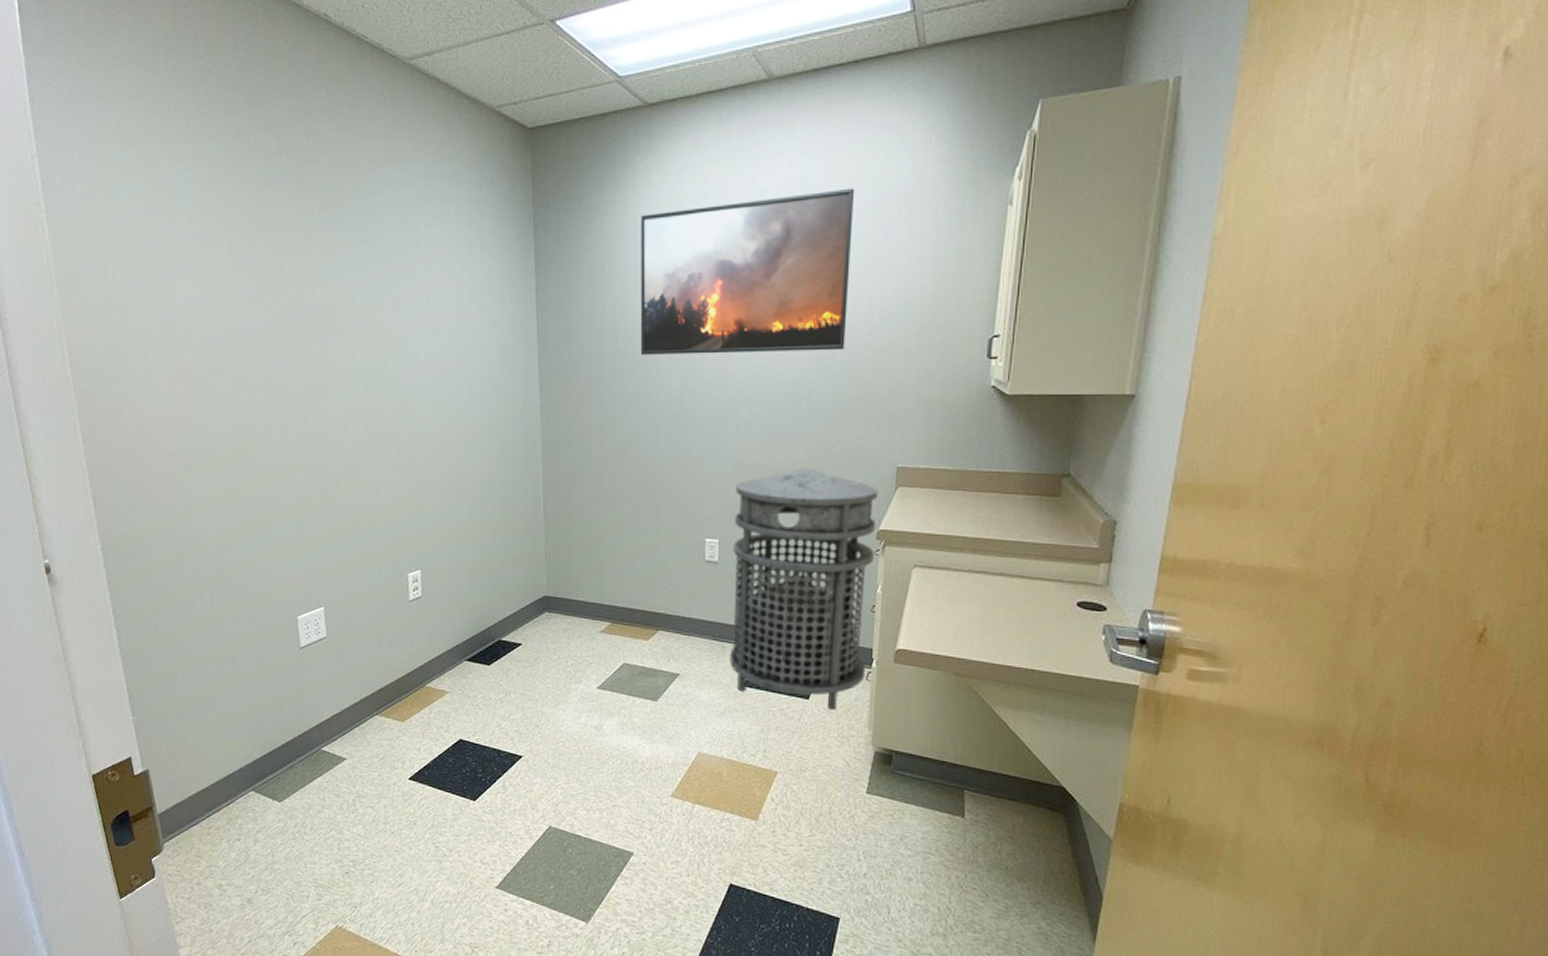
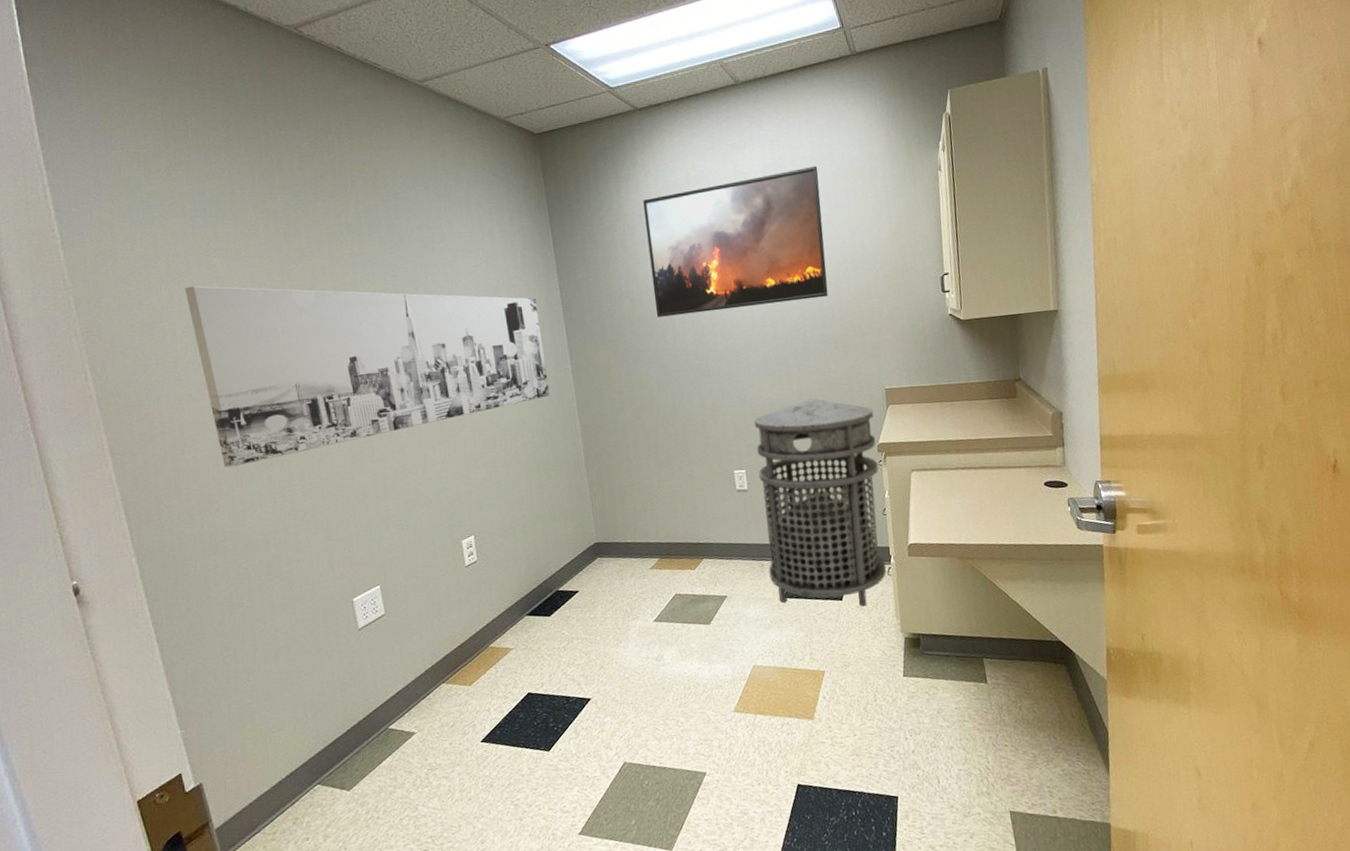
wall art: none [157,274,514,467] -> present [184,285,550,468]

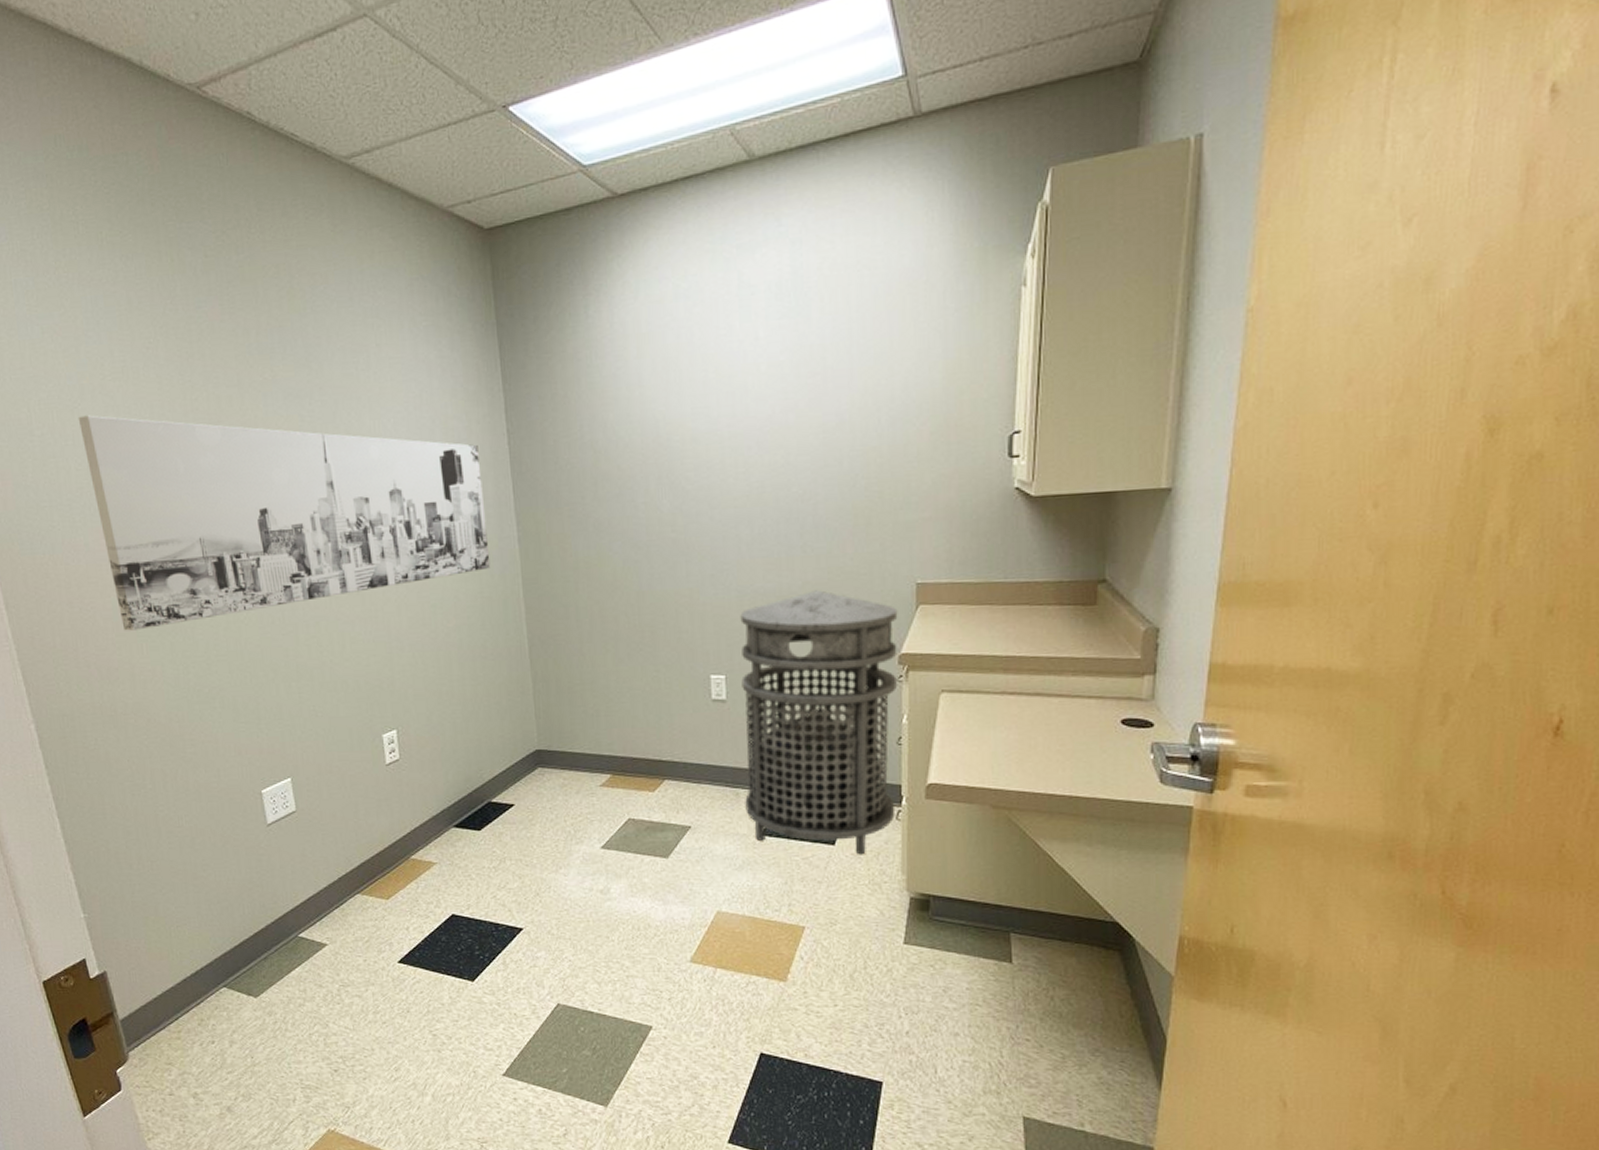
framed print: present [643,165,828,317] -> none [617,276,853,476]

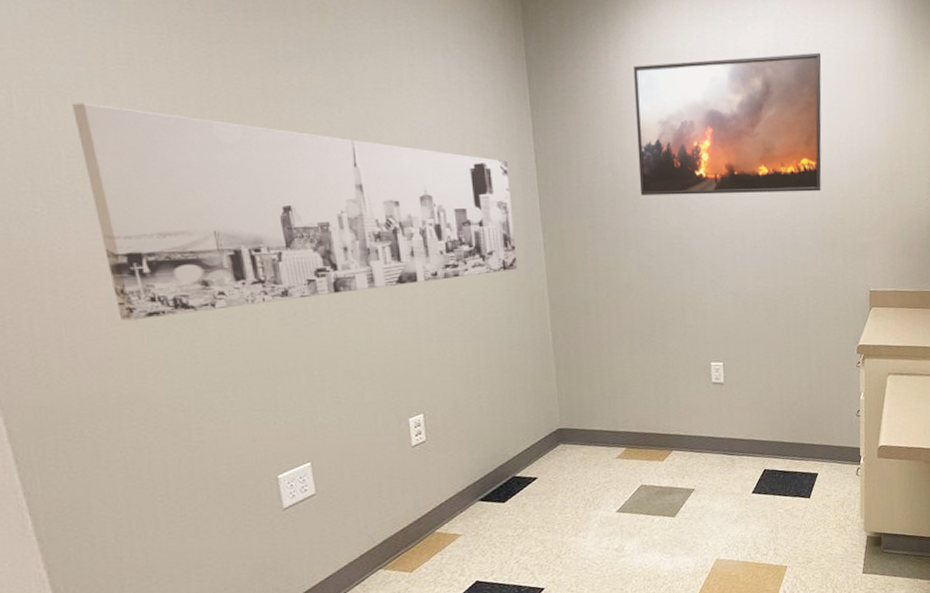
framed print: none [617,276,853,476] -> present [634,52,822,195]
trash can: present [740,590,898,855] -> none [735,294,857,505]

